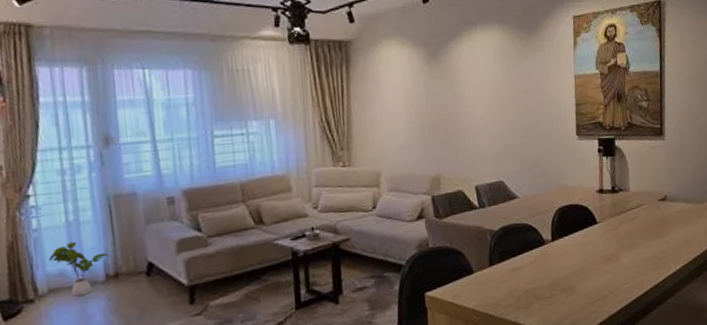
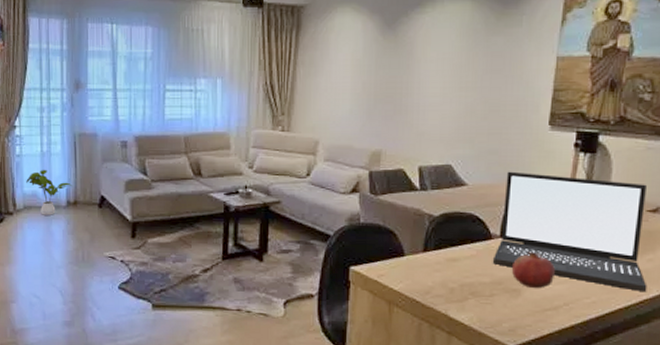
laptop: none [548,178,668,271] -> present [492,171,647,293]
fruit: none [564,250,599,284] -> present [511,252,555,289]

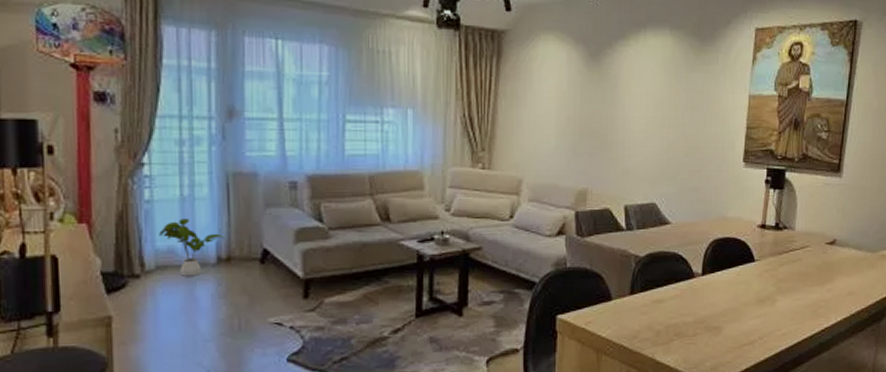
laptop: present [492,171,647,293] -> none [695,208,827,321]
fruit: present [511,252,555,289] -> none [712,288,750,325]

